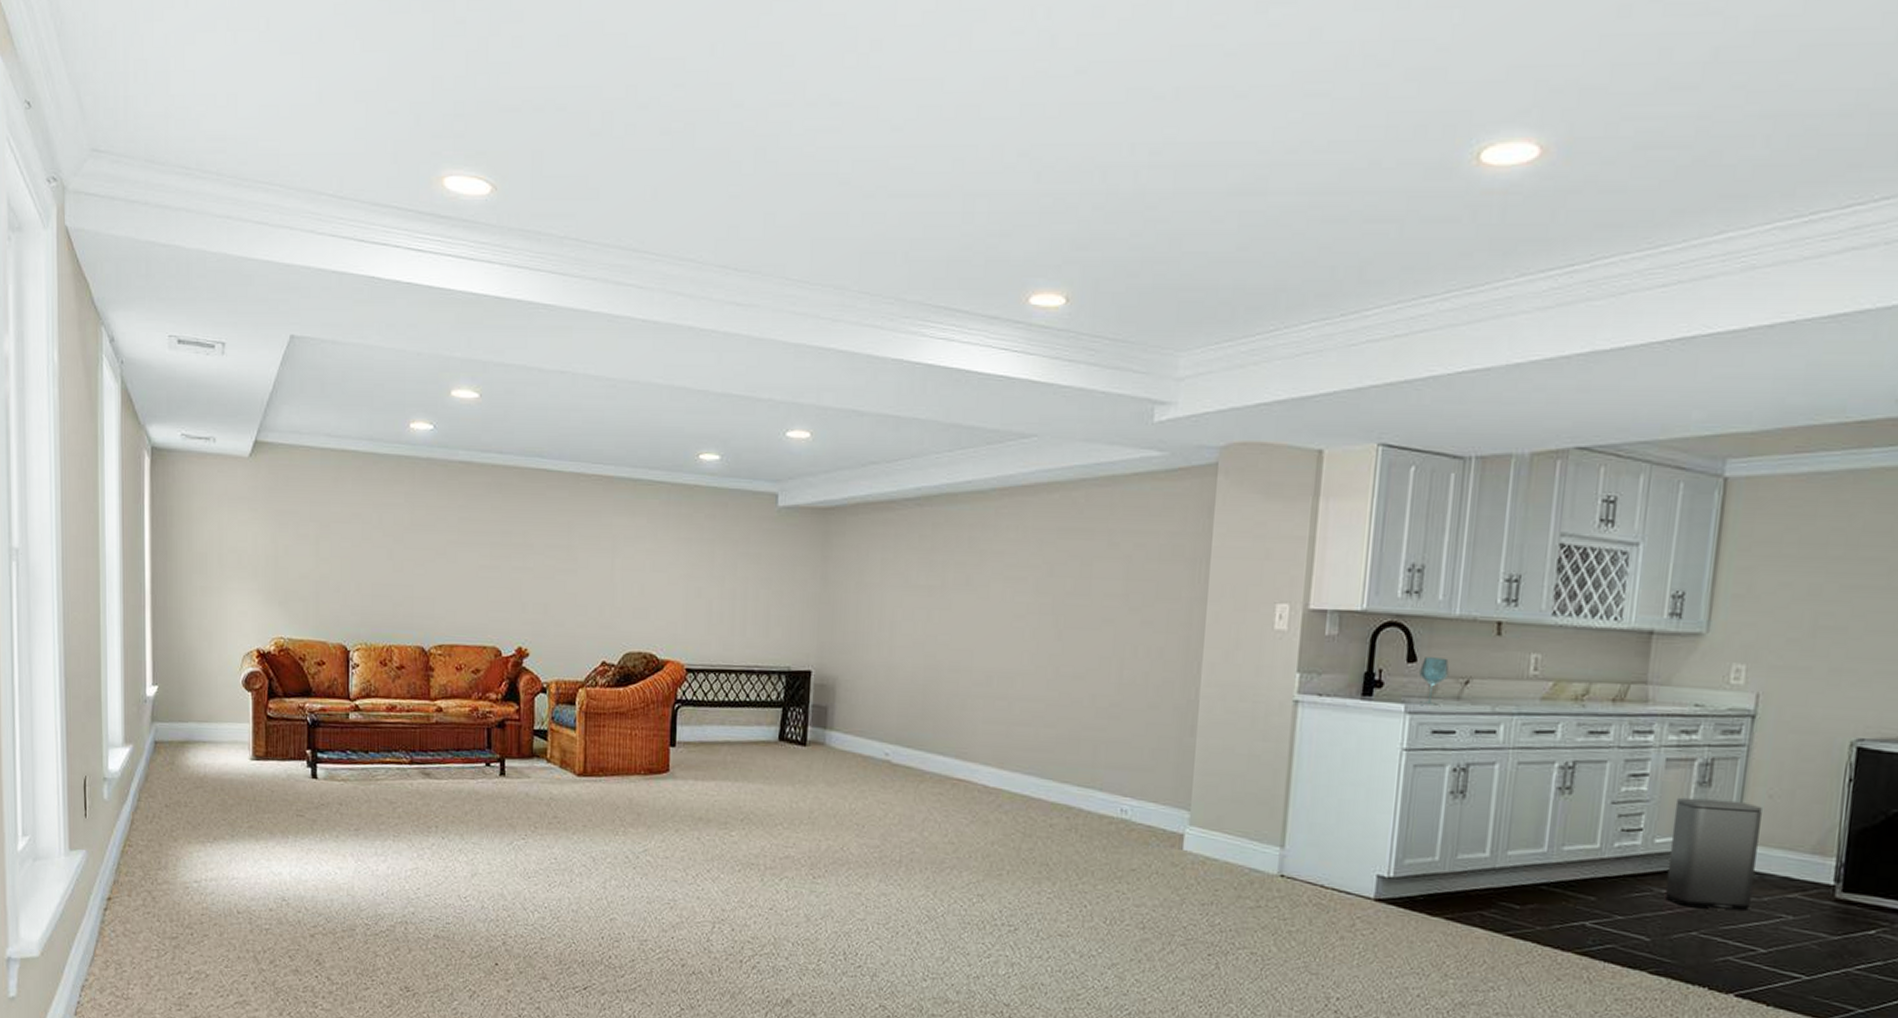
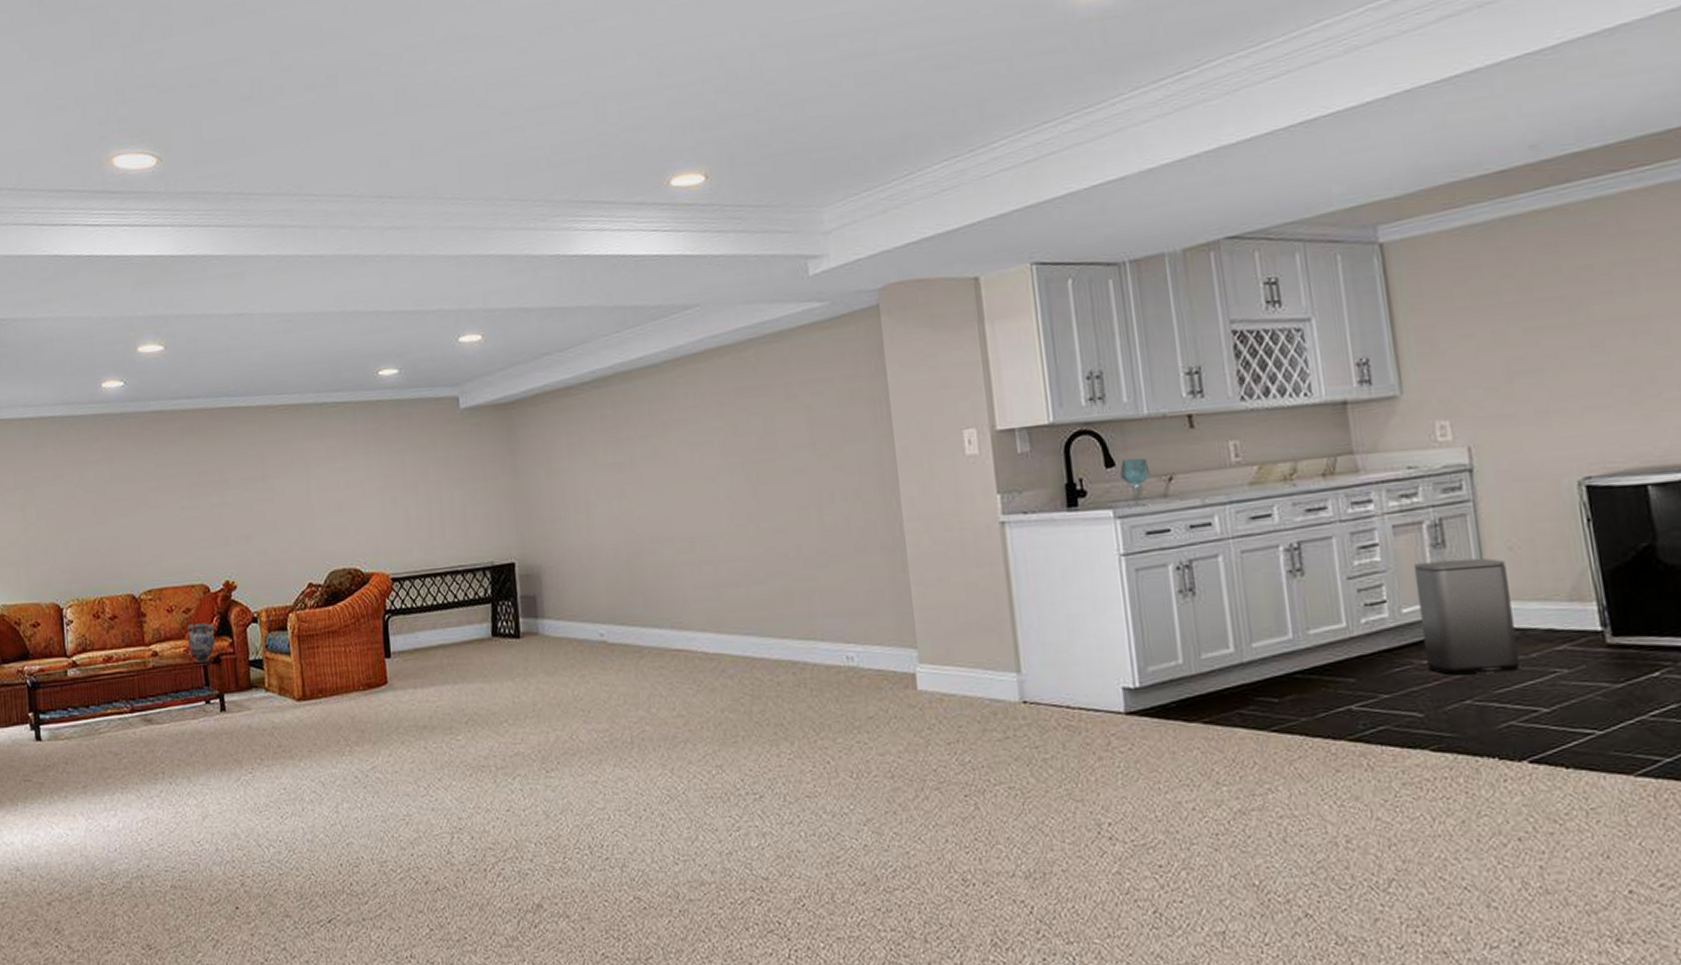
decorative vase: none [473,684,503,725] -> present [187,622,215,663]

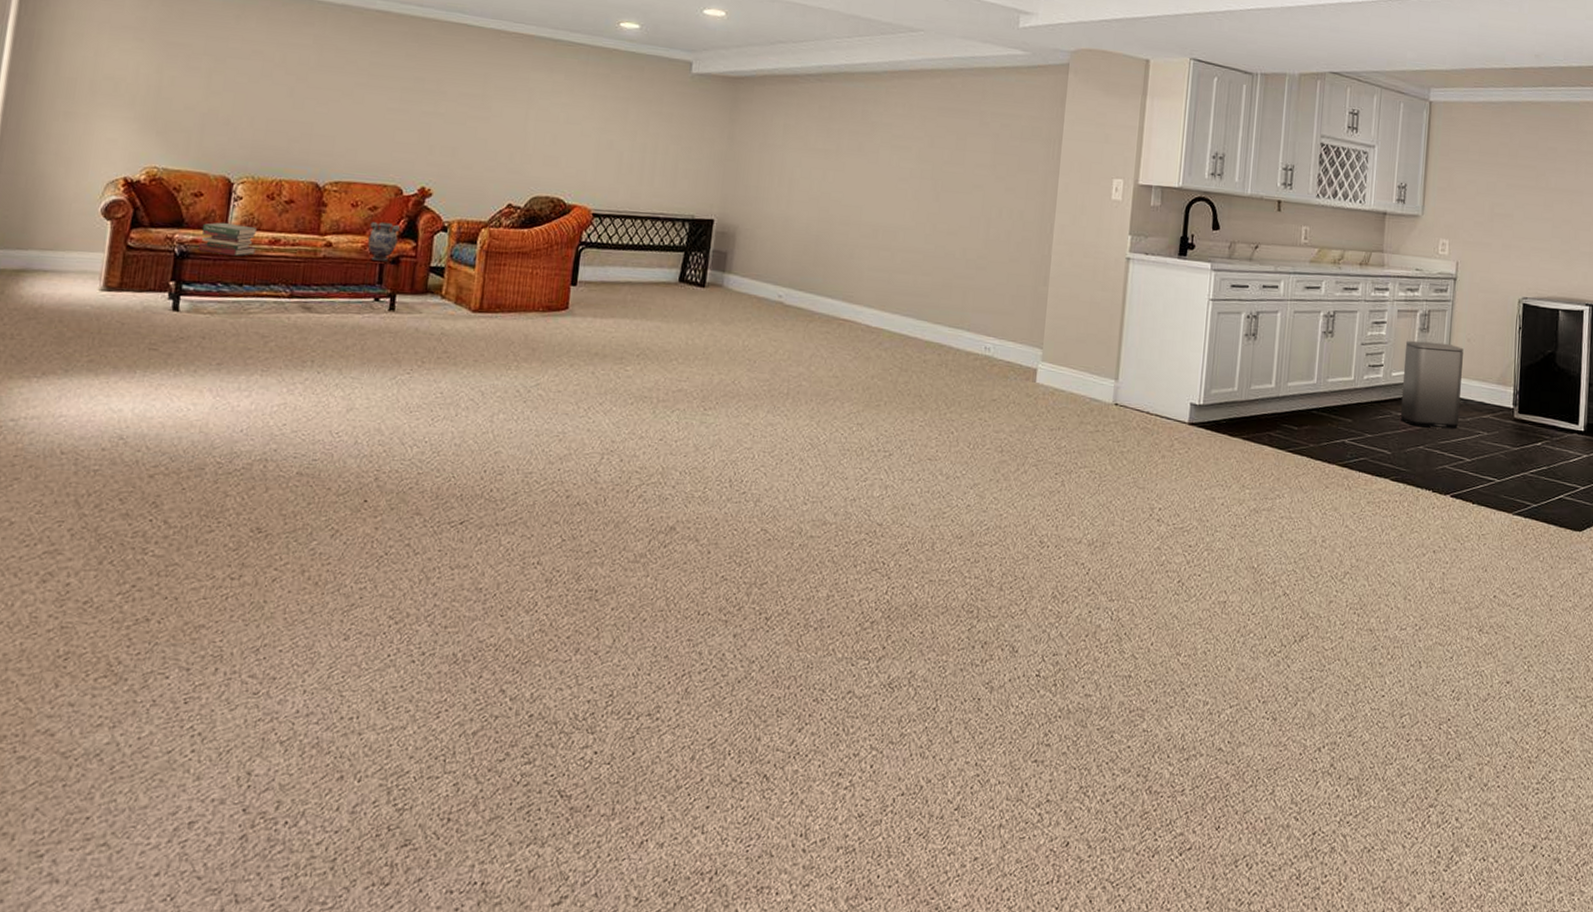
books: none [45,647,93,680] -> present [198,222,257,256]
wine glass: present [1120,458,1151,509] -> none [1222,226,1244,266]

